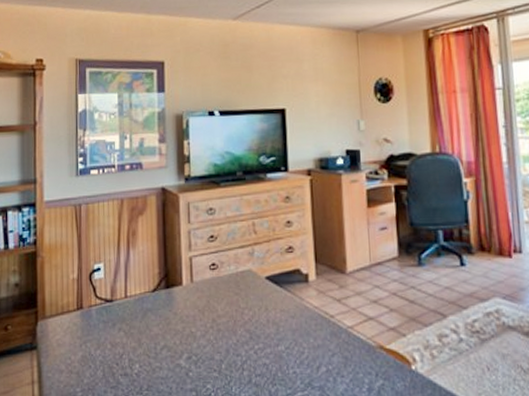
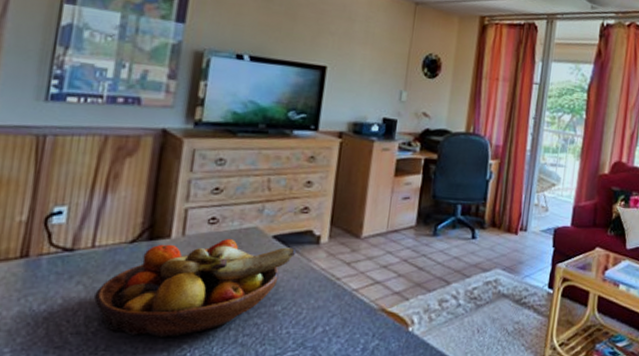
fruit bowl: none [133,283,289,379] -> present [94,239,297,338]

